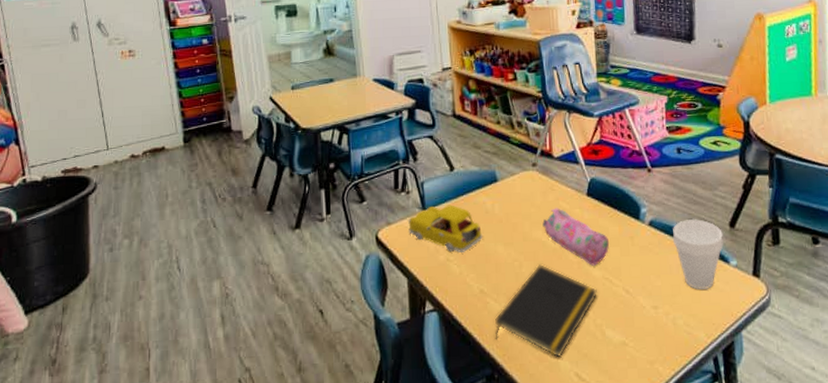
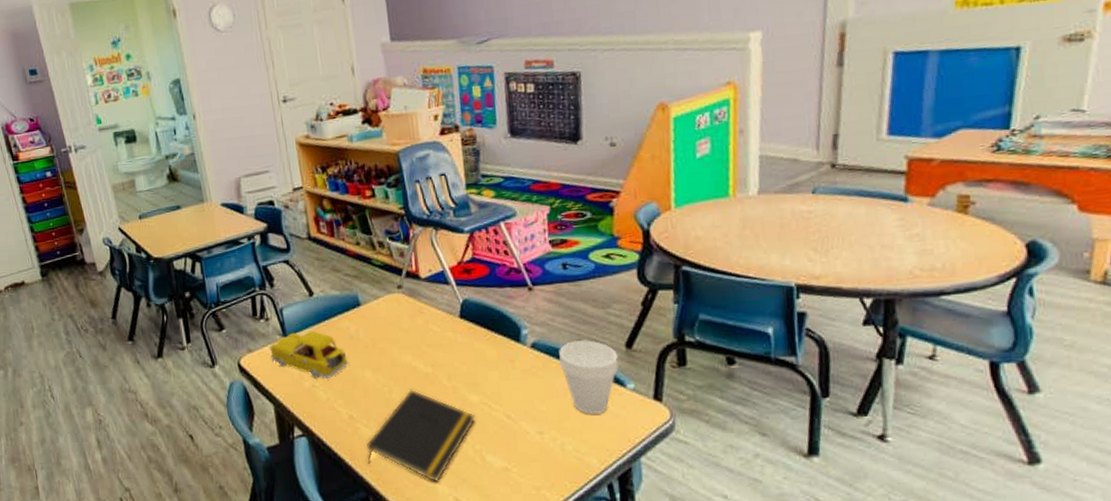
pencil case: present [542,208,610,266] -> none [412,331,487,391]

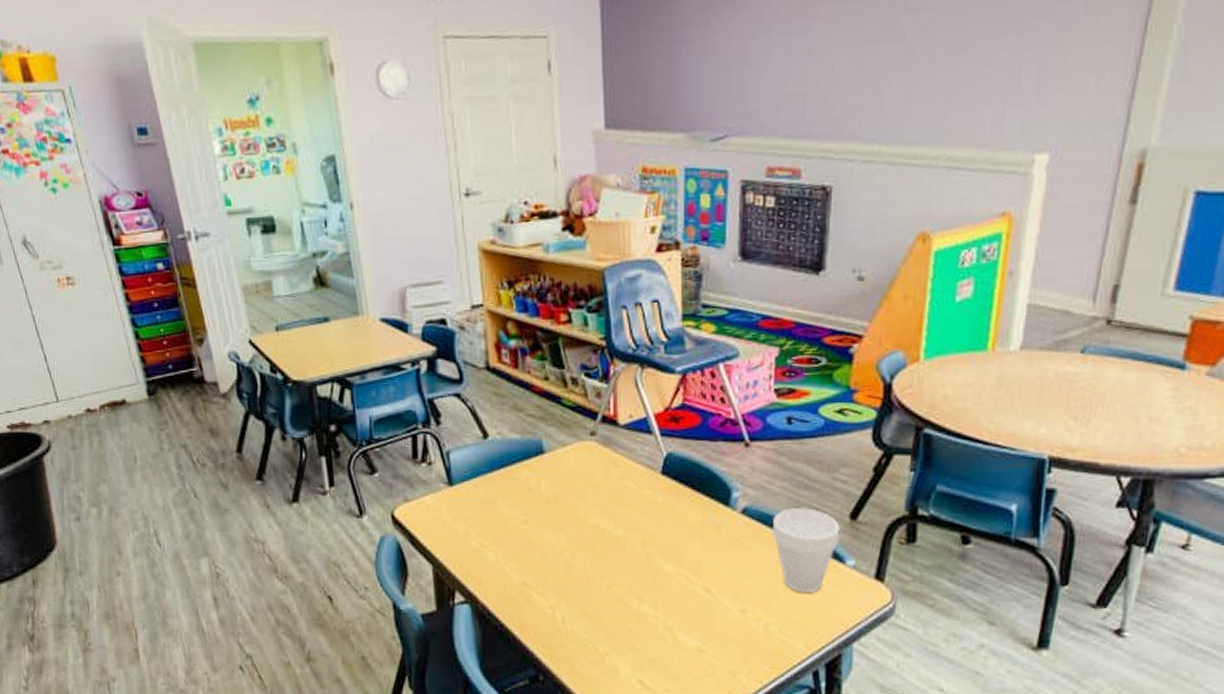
toy car: present [270,330,349,379] -> none [431,480,526,537]
notepad: present [366,389,475,483] -> none [539,554,669,662]

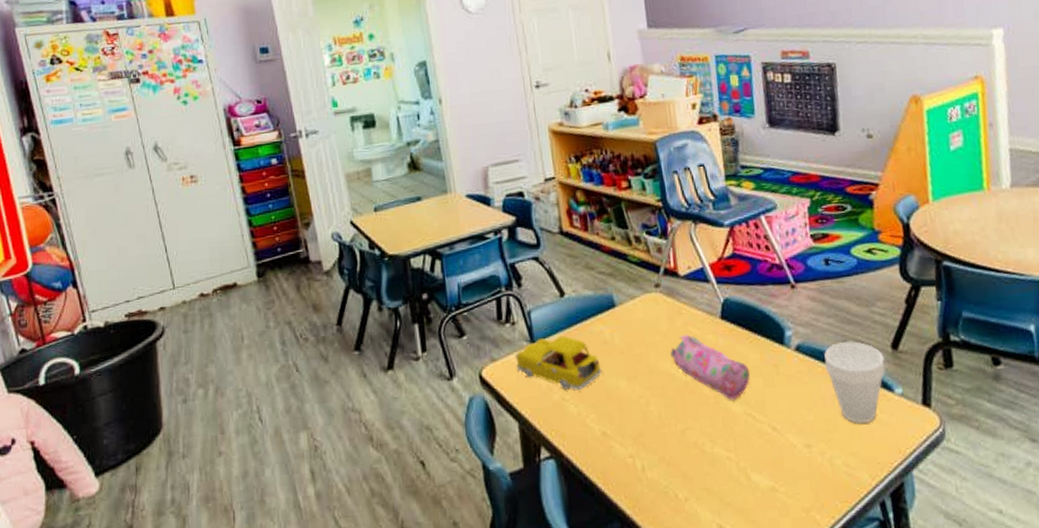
toy car: none [431,480,526,537] -> present [515,335,603,390]
pencil case: none [602,488,689,559] -> present [670,334,751,400]

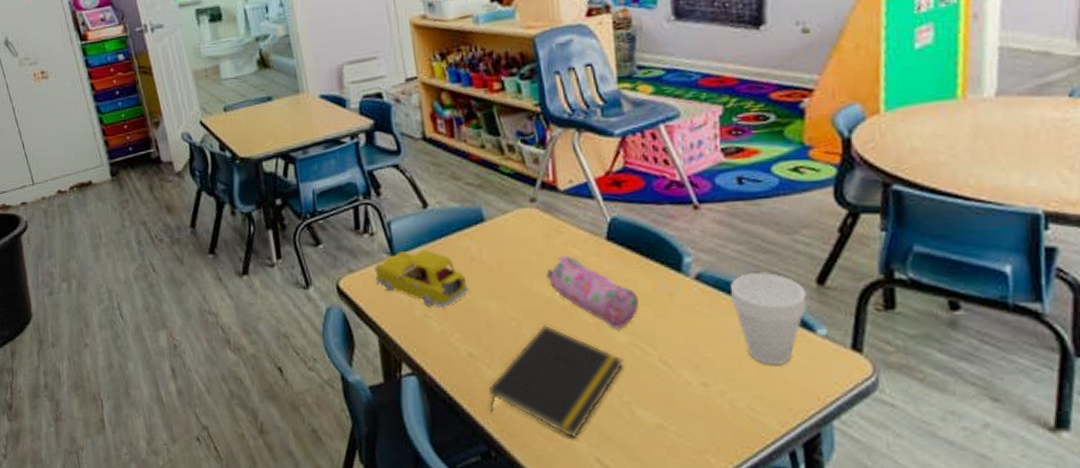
notepad: none [621,399,739,508] -> present [488,324,623,438]

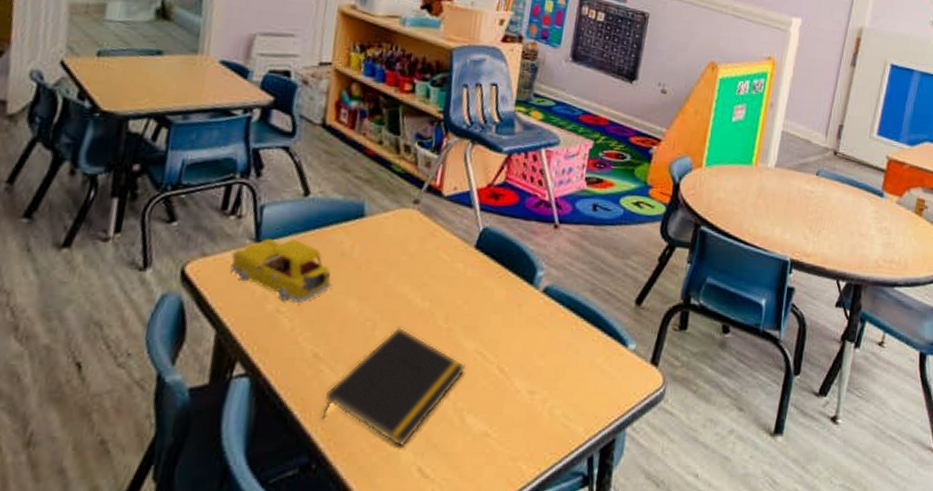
pencil case: present [546,255,640,329] -> none [412,259,492,335]
cup: present [730,271,808,364] -> none [567,289,628,375]

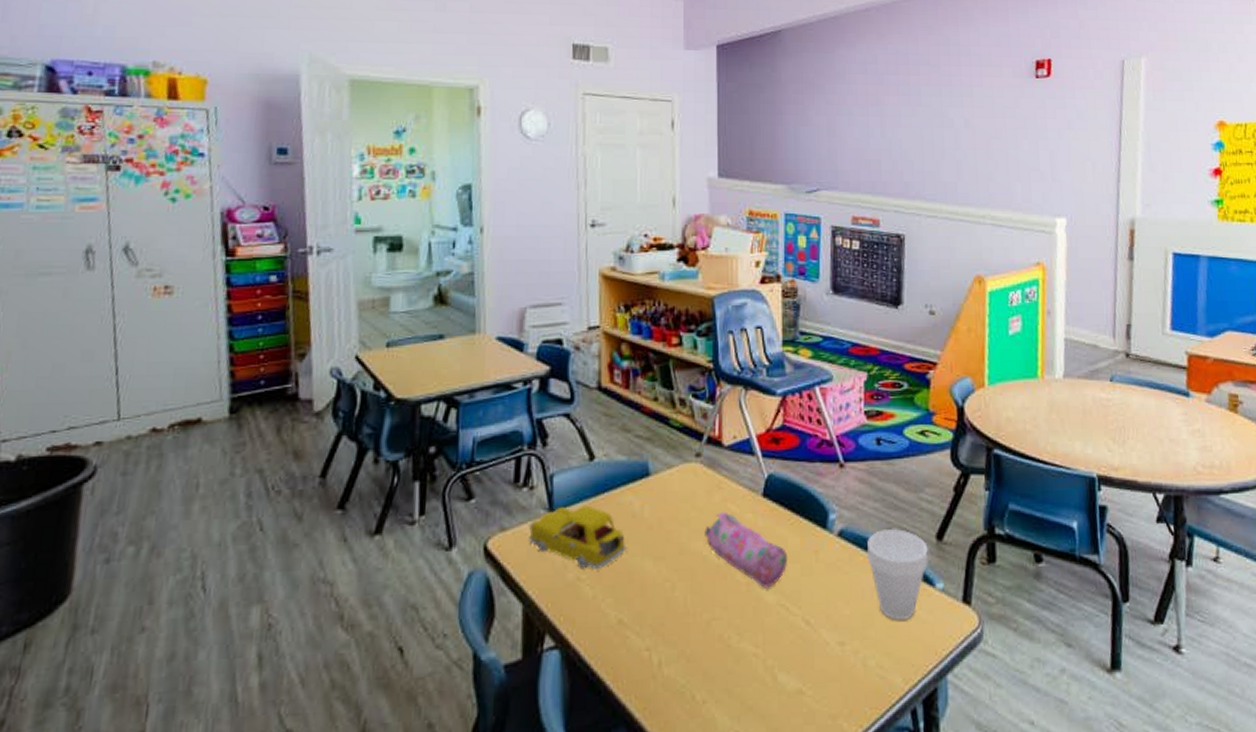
notepad: present [321,326,465,447] -> none [633,585,769,712]
pencil case: none [412,259,492,335] -> present [704,511,788,588]
cup: none [567,289,628,375] -> present [866,528,929,620]

